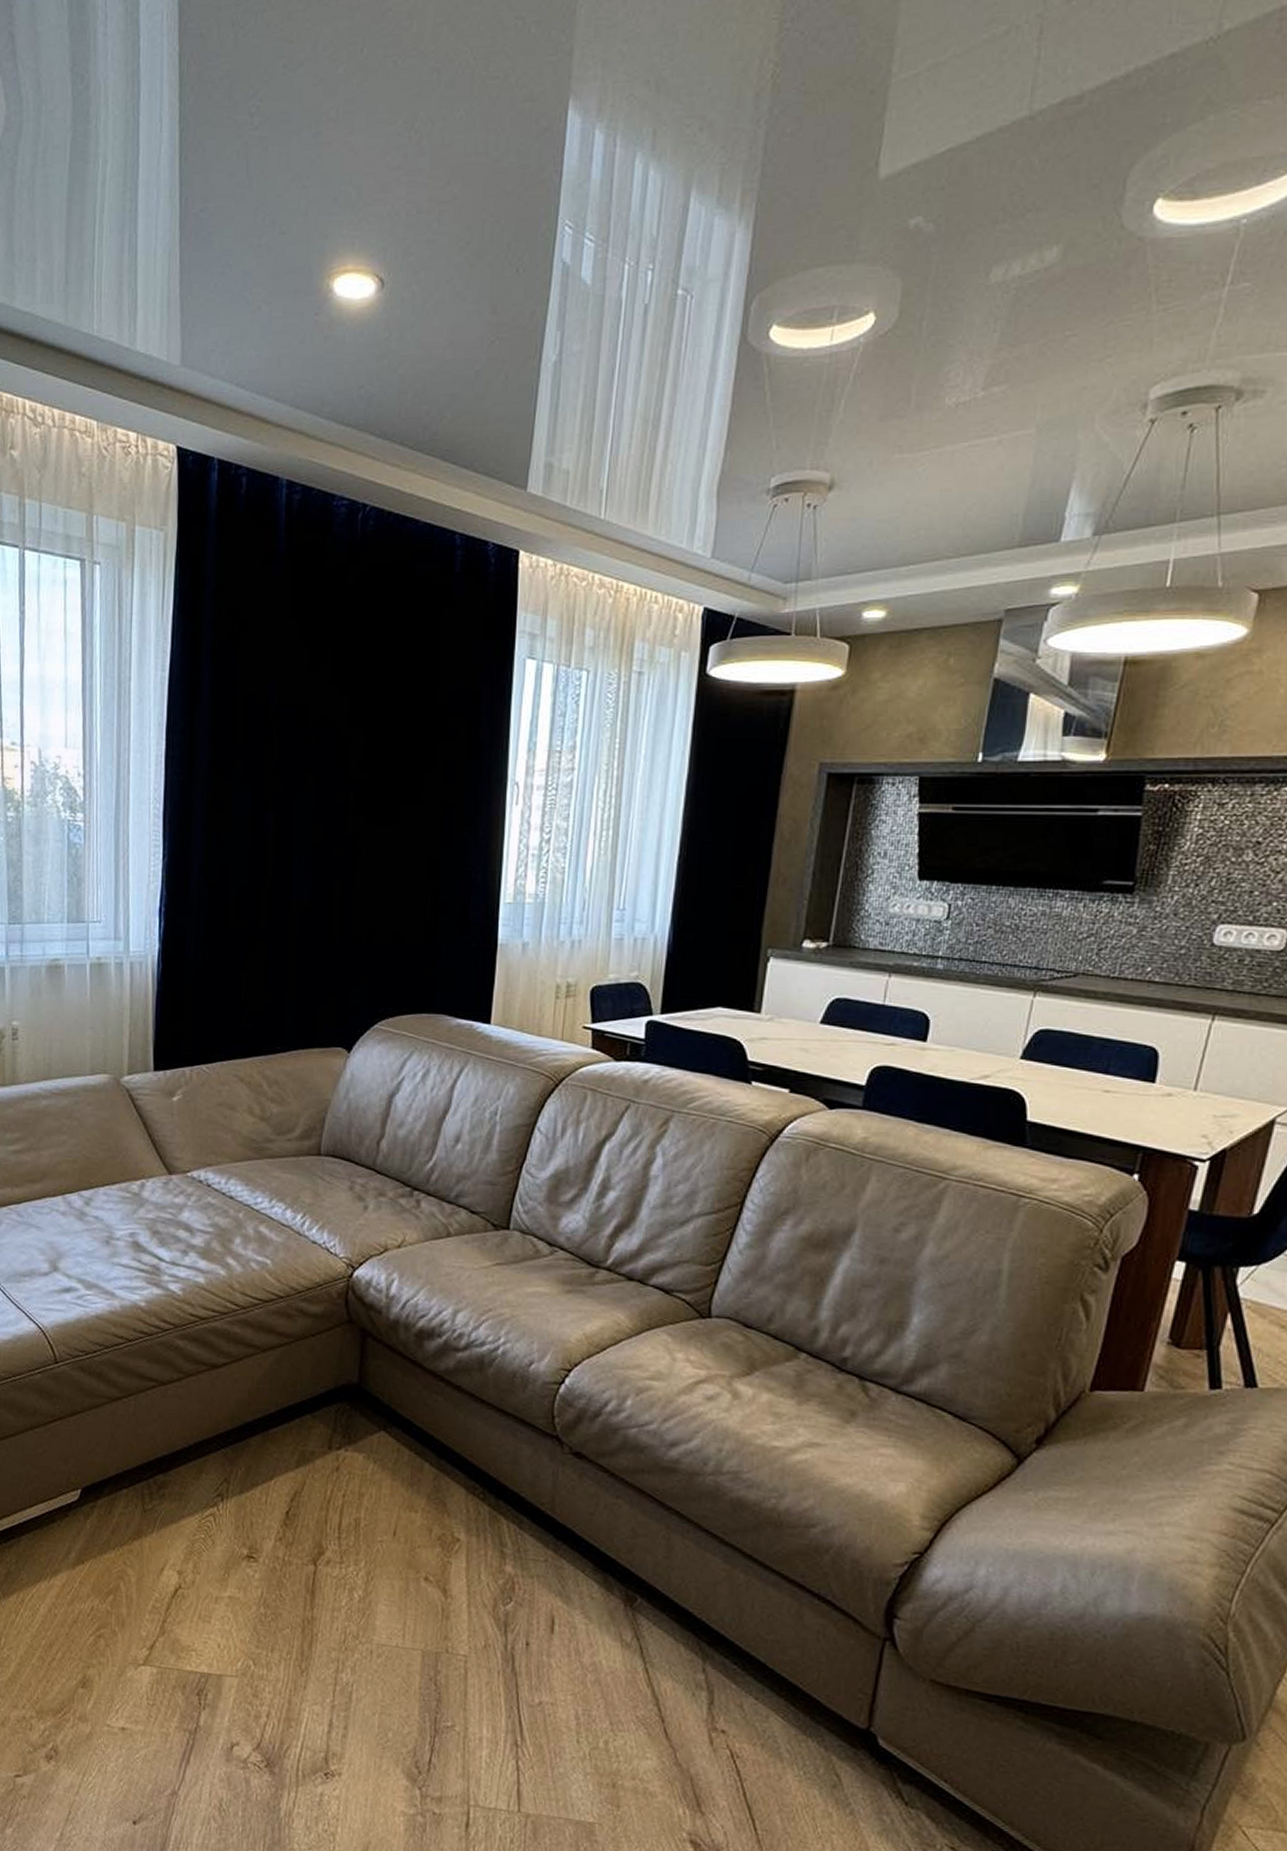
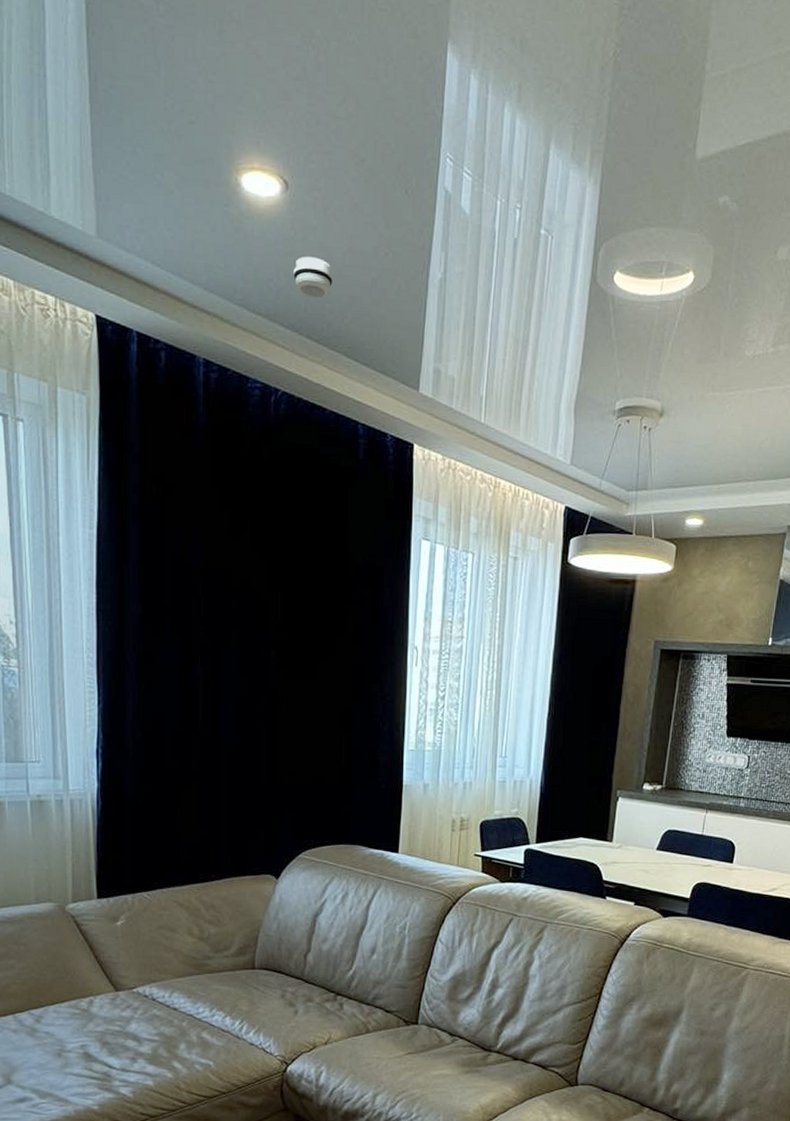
smoke detector: none [387,356,432,401] -> present [293,256,334,299]

